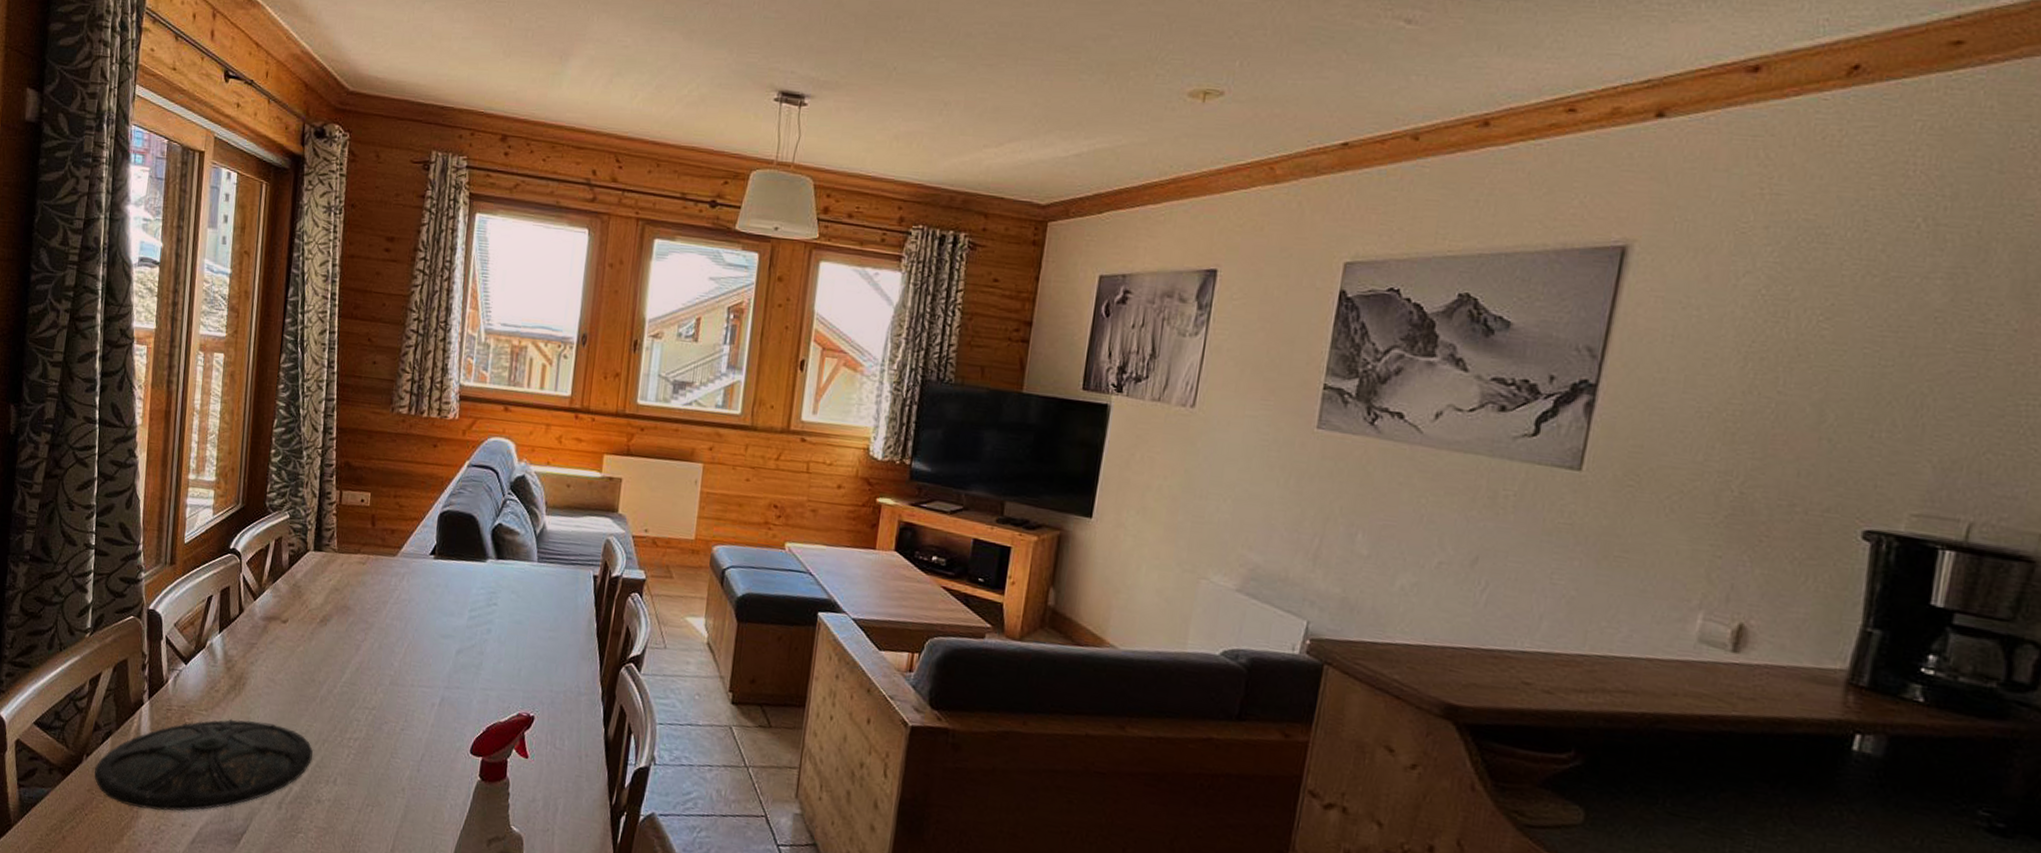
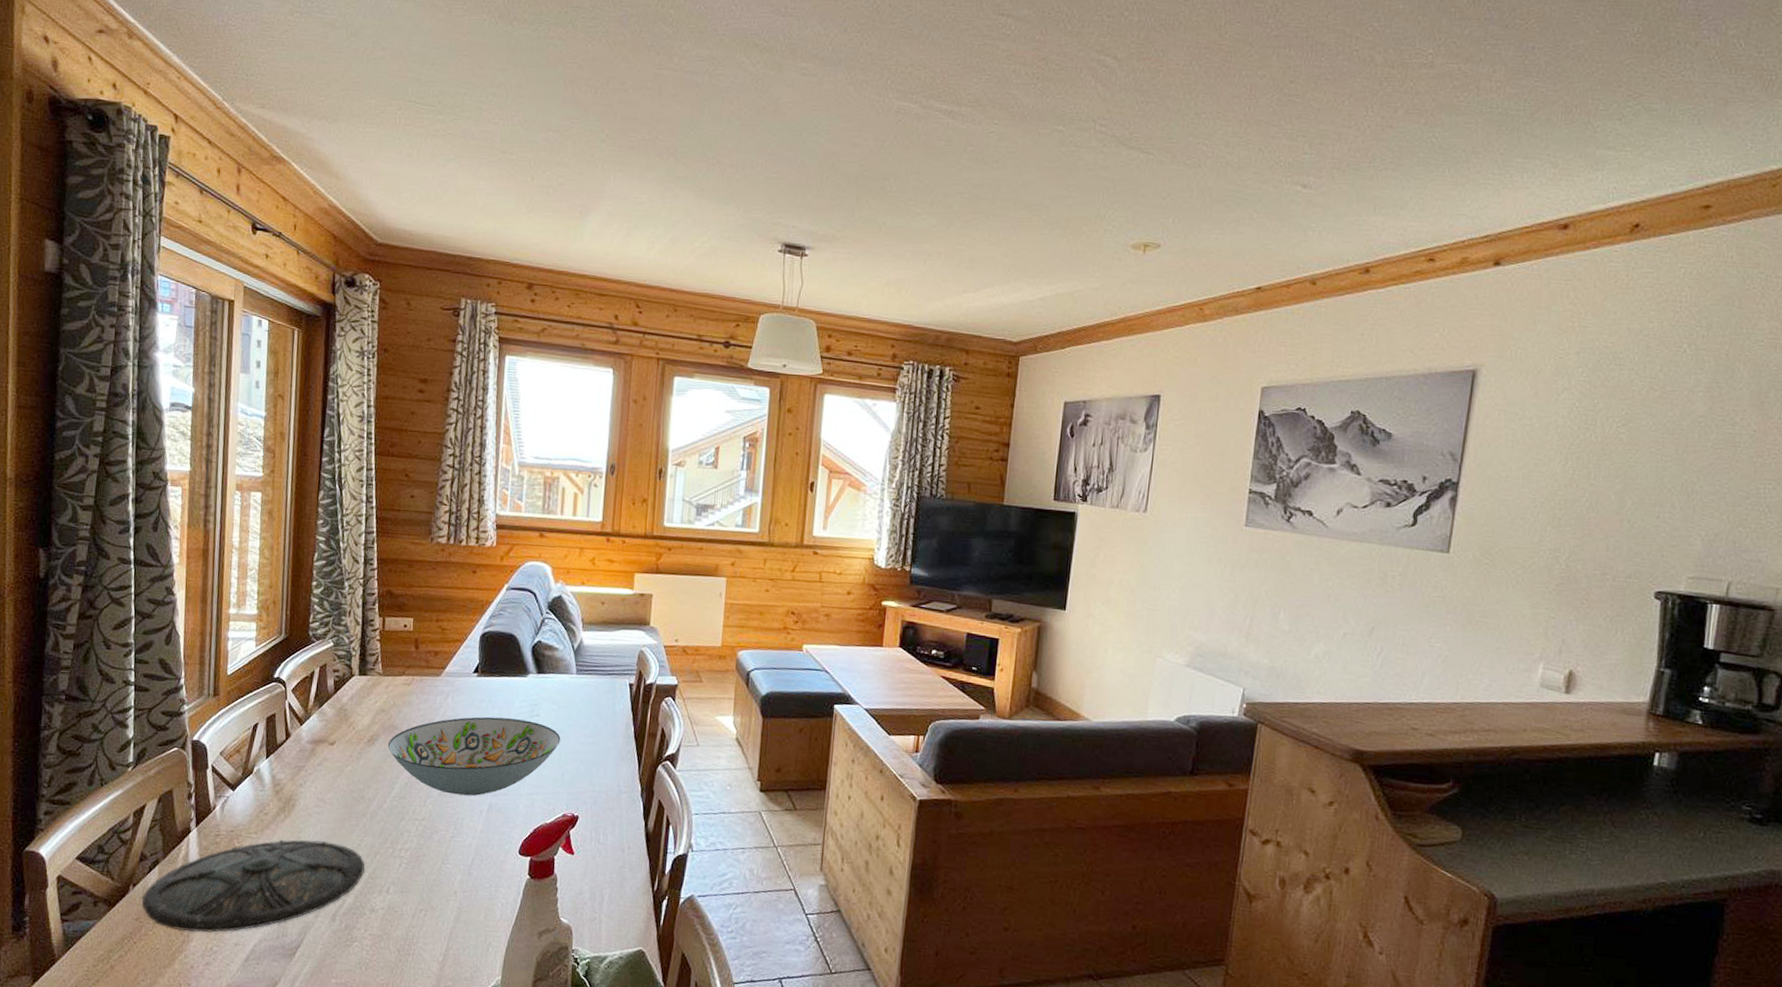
decorative bowl: none [340,602,519,687] -> present [387,716,561,796]

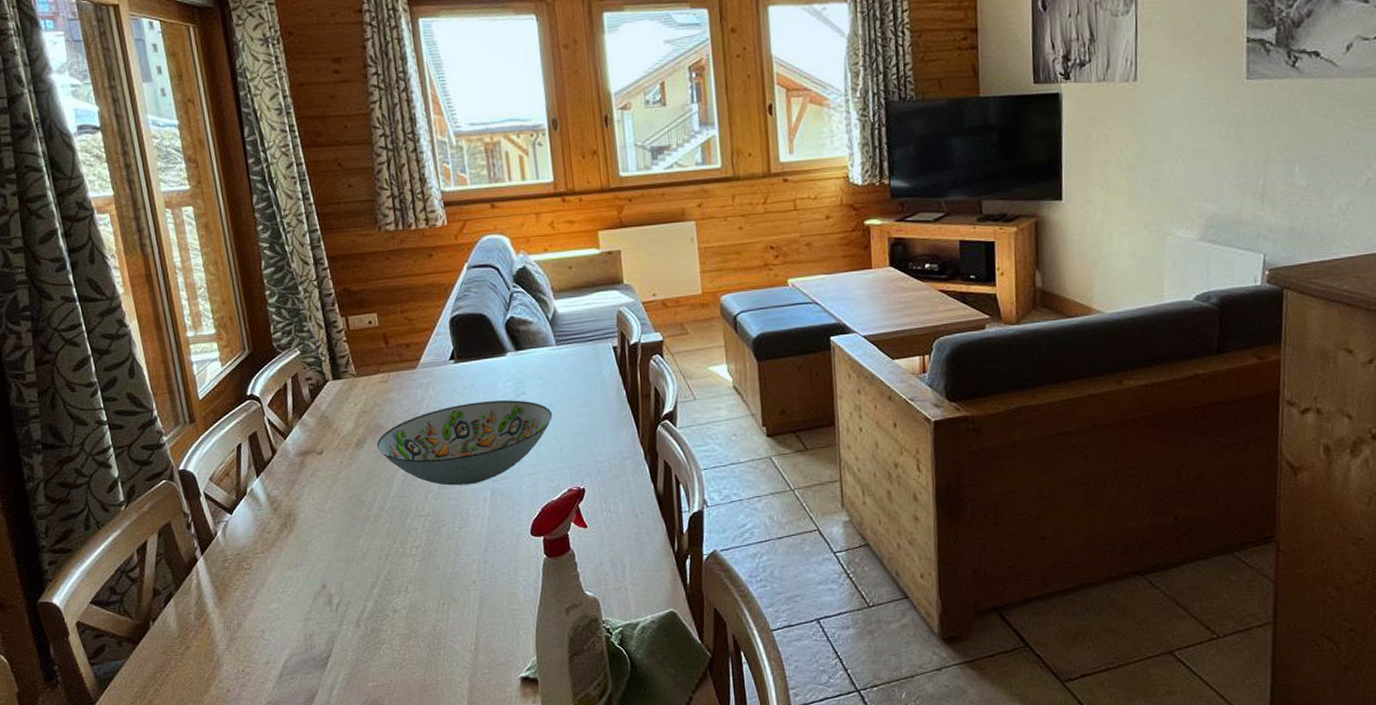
plate: present [142,839,365,933] -> none [164,551,379,658]

